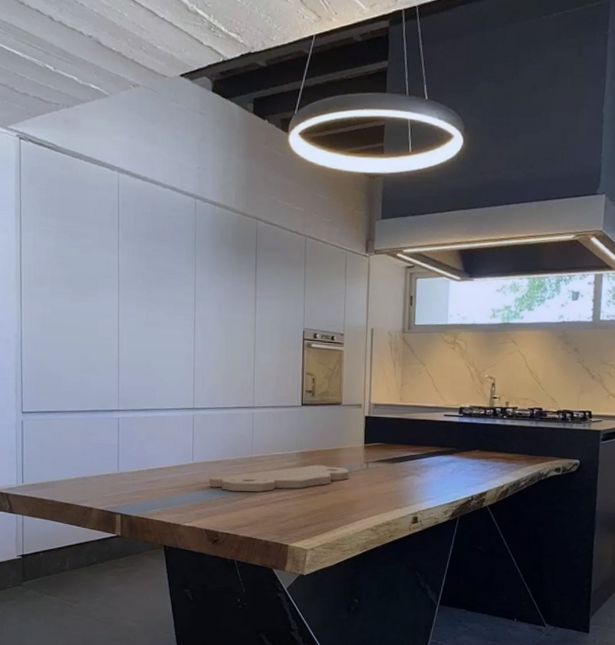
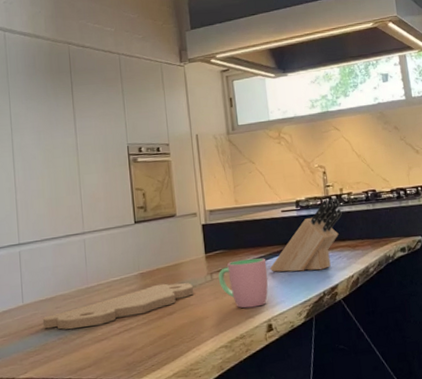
cup: none [373,454,422,500] -> present [218,258,268,309]
knife block: none [423,410,504,476] -> present [269,199,342,272]

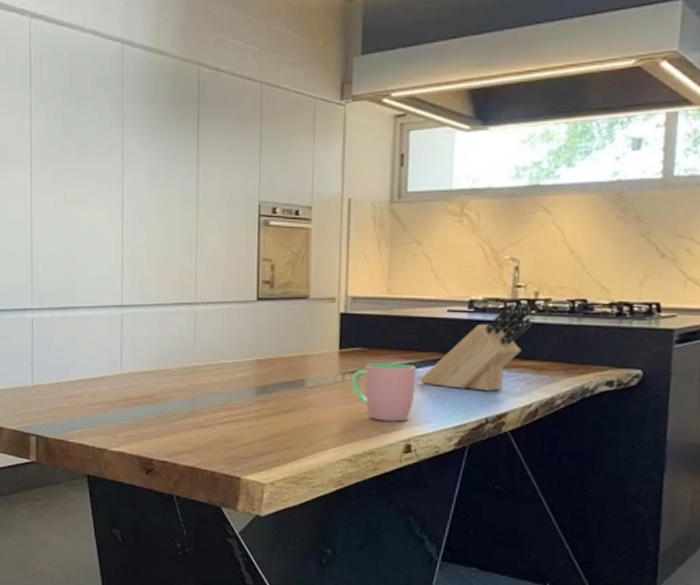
cutting board: present [42,282,194,330] -> none [141,375,320,410]

